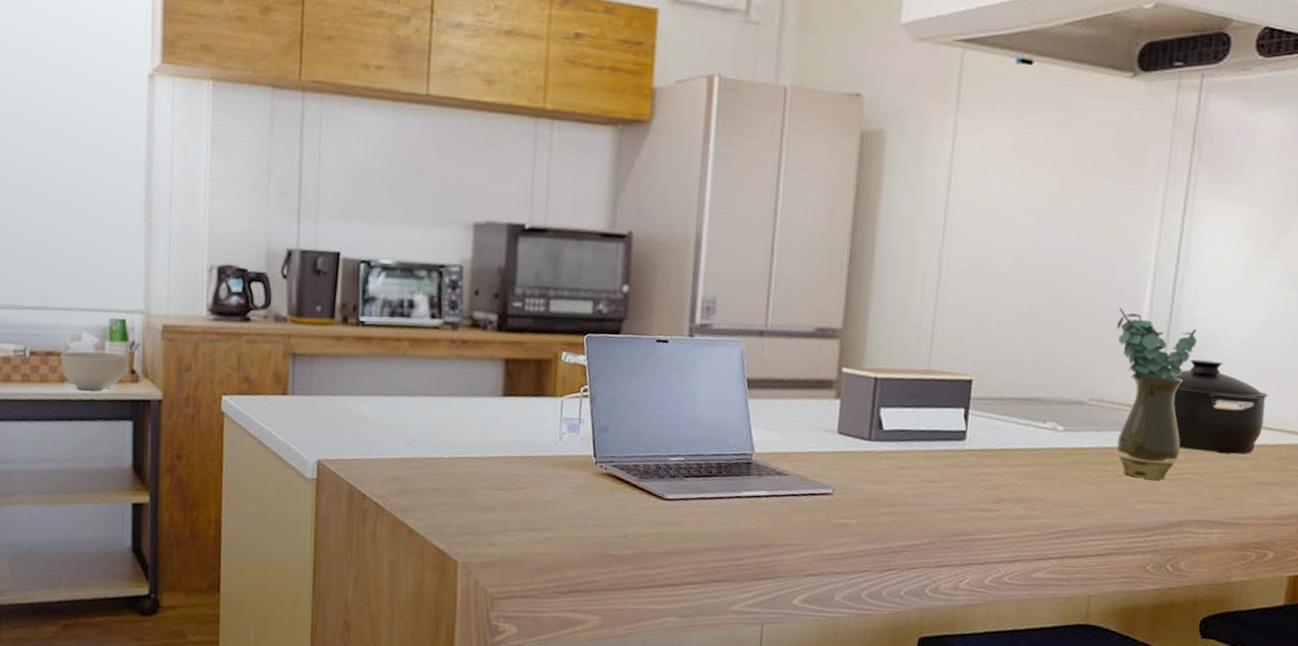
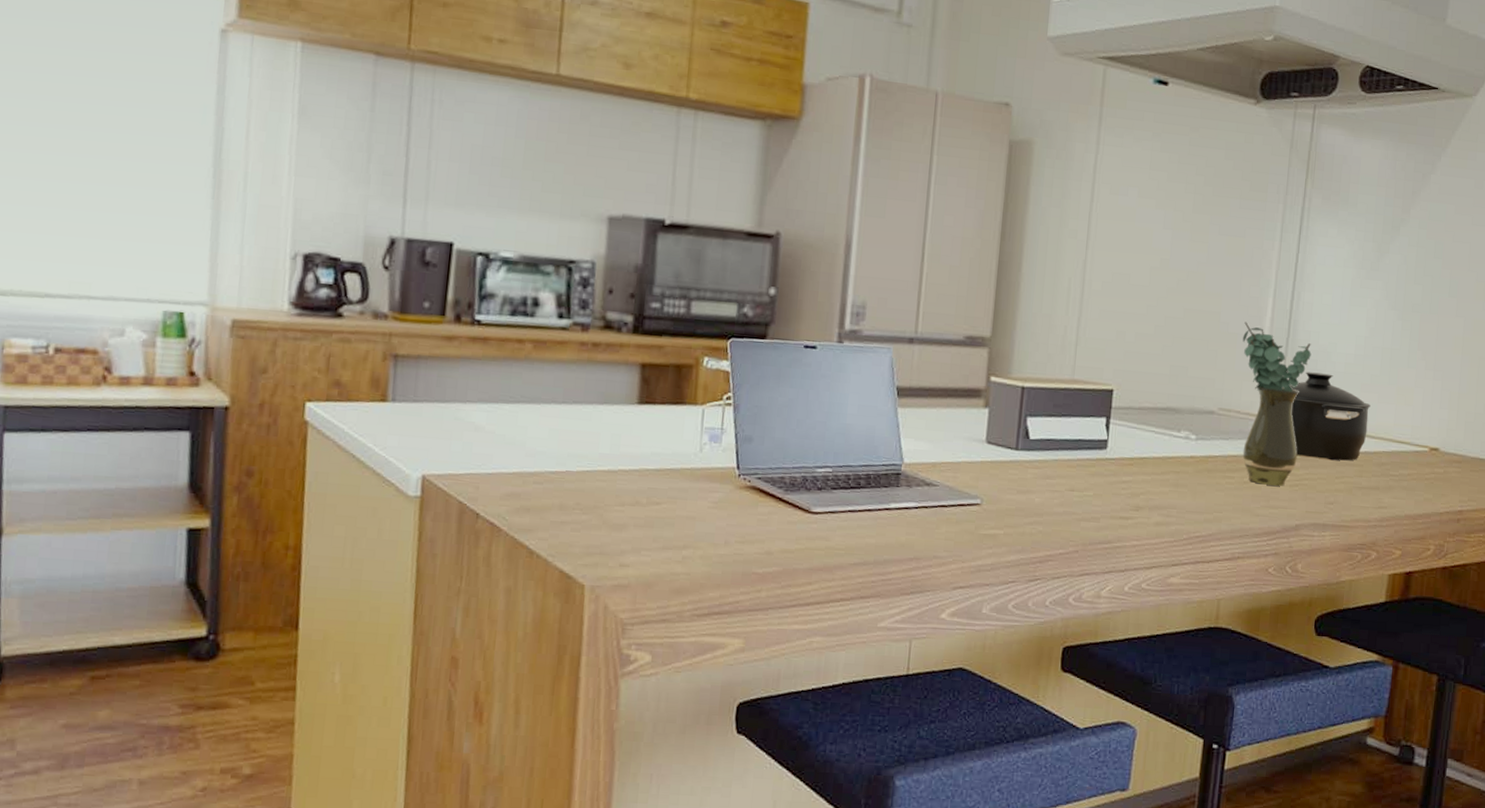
bowl: present [60,351,128,391] -> none [95,349,186,396]

